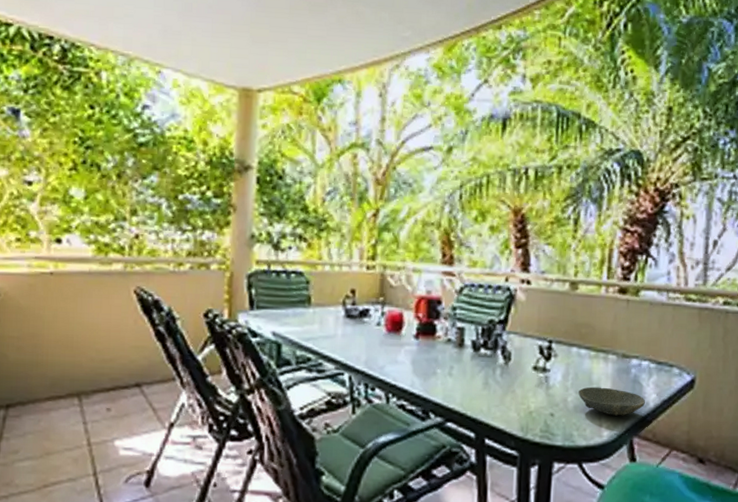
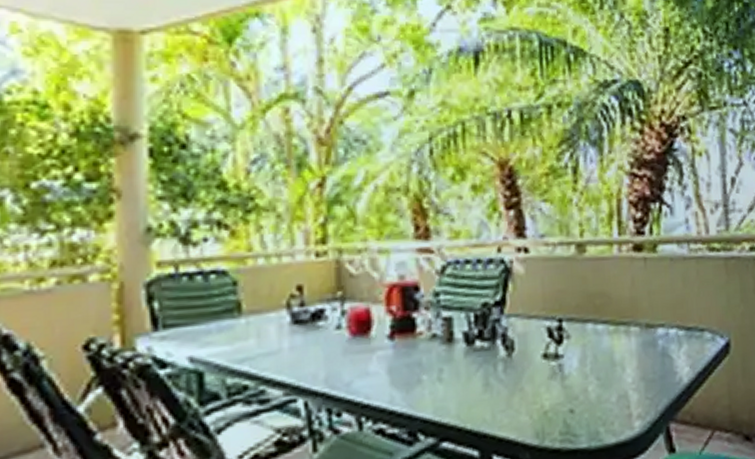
bowl: present [578,387,645,416] -> none [600,367,678,401]

